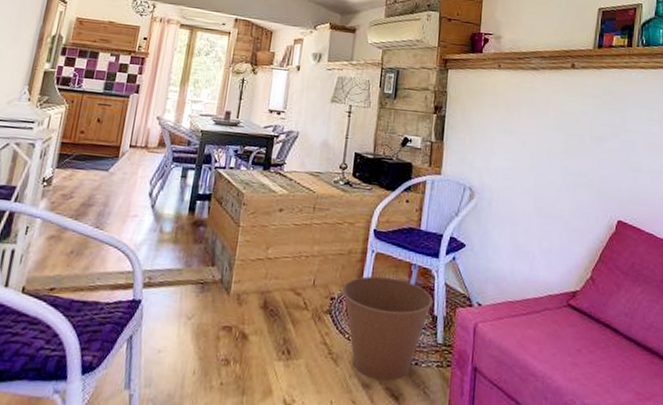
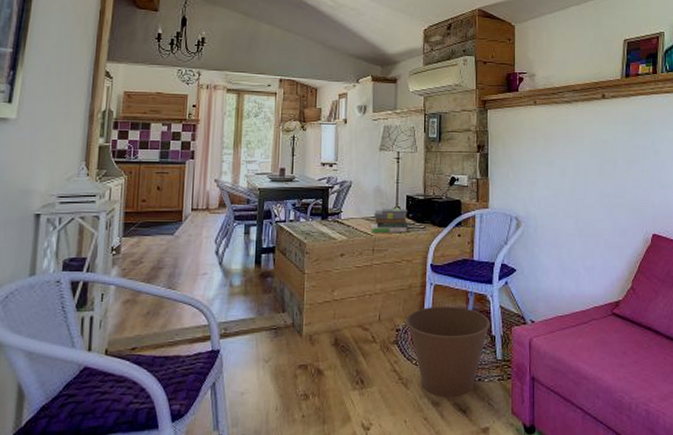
books: none [314,163,354,192] -> present [371,208,408,232]

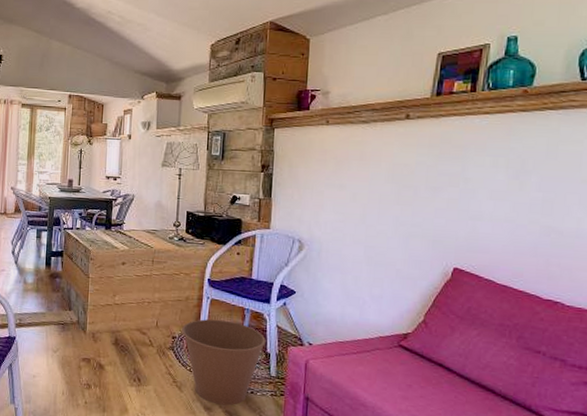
books: present [371,208,408,232] -> none [151,222,188,247]

